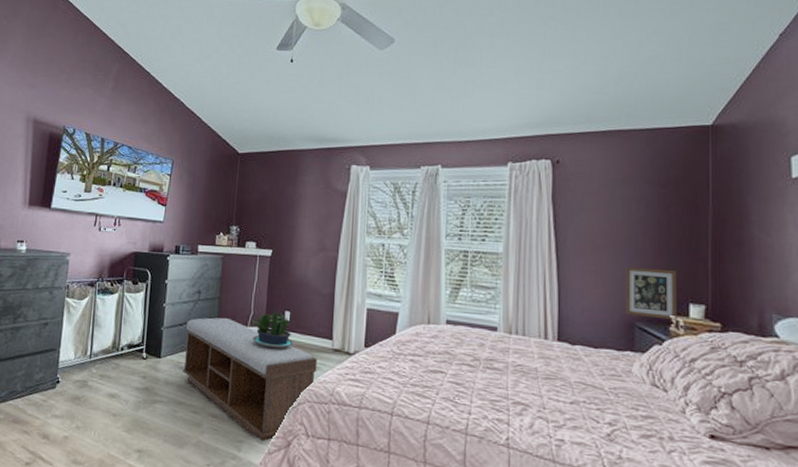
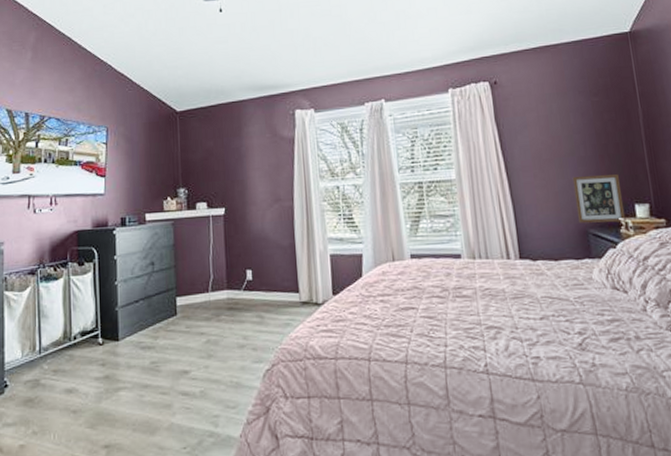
bench: present [182,317,318,442] -> none [143,286,287,413]
potted plant: present [249,311,293,349] -> none [210,271,259,312]

